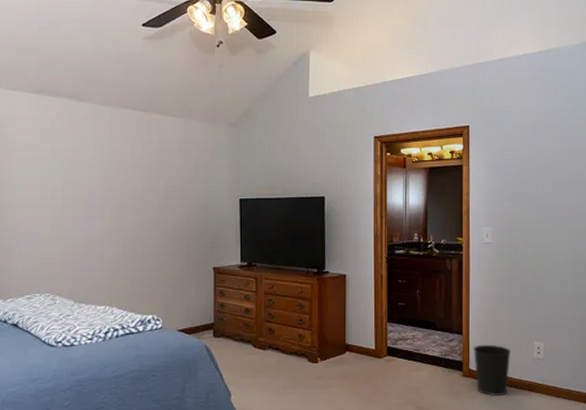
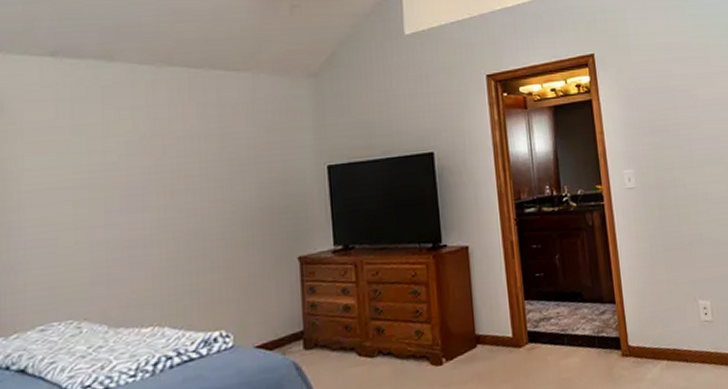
wastebasket: present [473,344,511,396] -> none [630,310,677,377]

